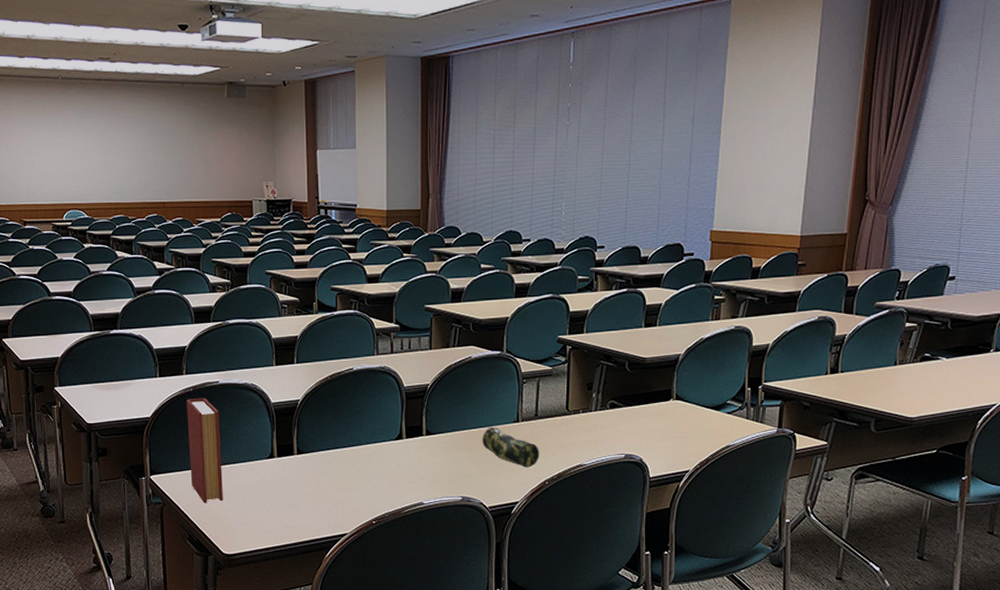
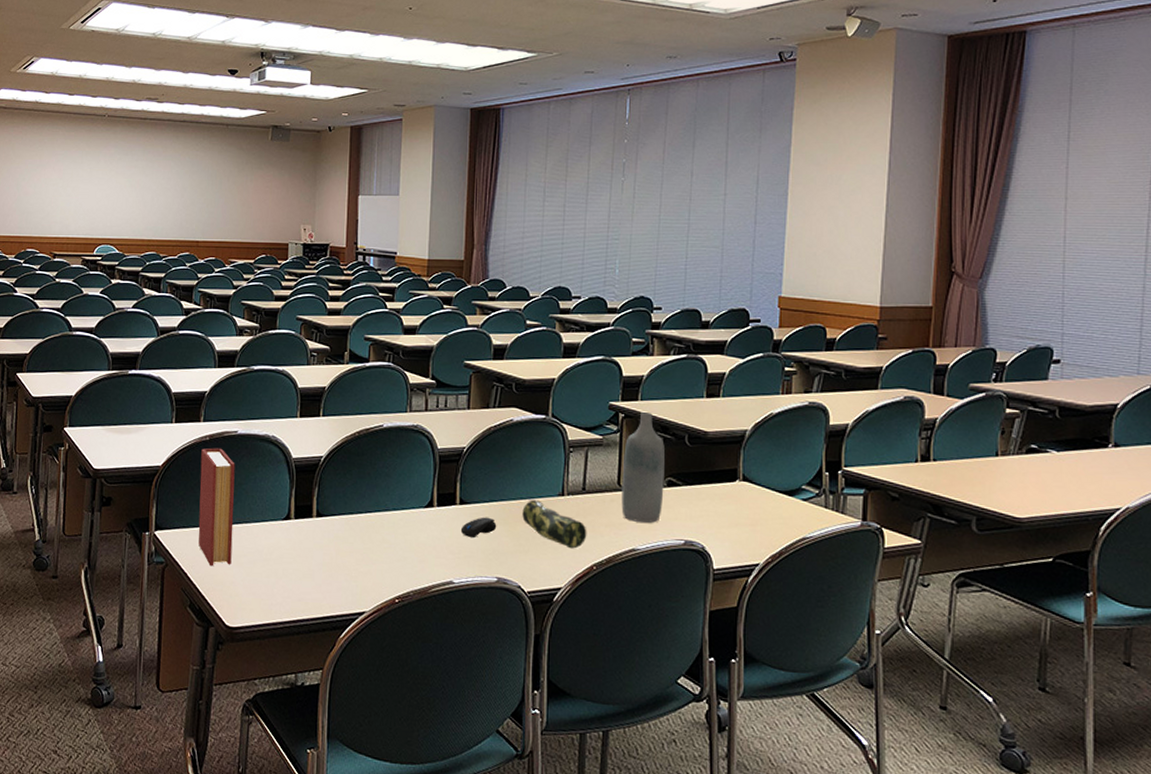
computer mouse: none [427,445,460,464] -> present [460,517,497,539]
bottle: none [570,343,607,441] -> present [621,411,665,523]

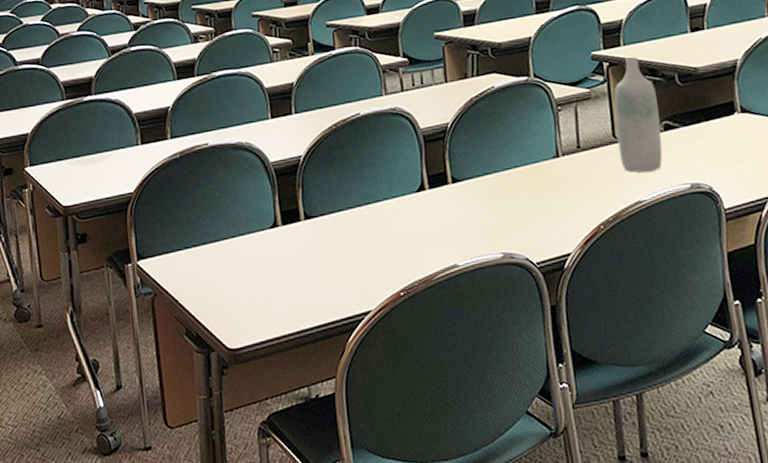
book: present [198,448,235,567] -> none [173,163,223,289]
computer mouse: present [460,517,497,539] -> none [457,191,495,217]
pencil case: present [522,499,587,549] -> none [518,166,590,211]

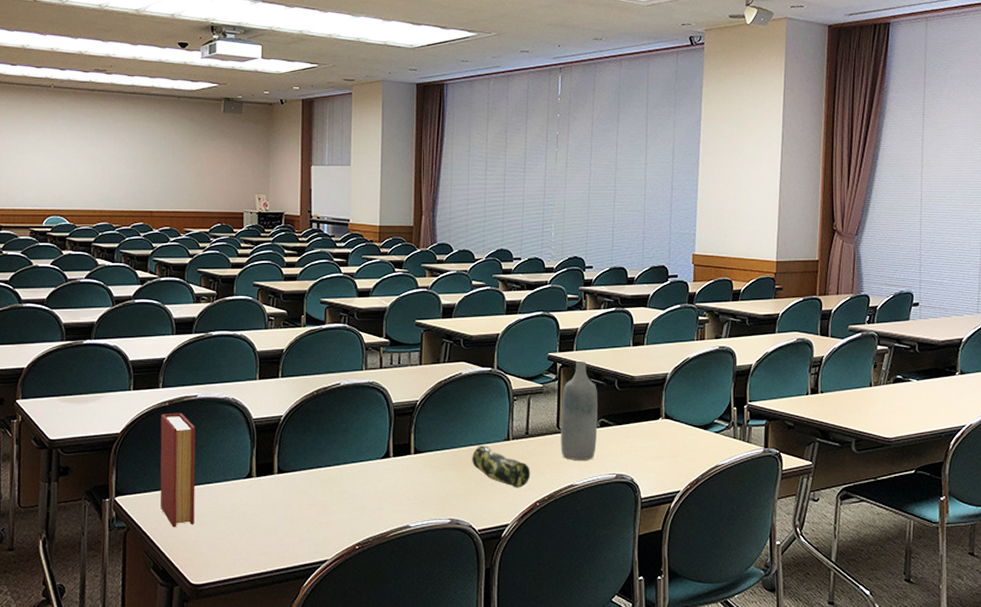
book: none [173,163,223,289] -> present [160,413,196,528]
pencil case: none [518,166,590,211] -> present [472,446,531,488]

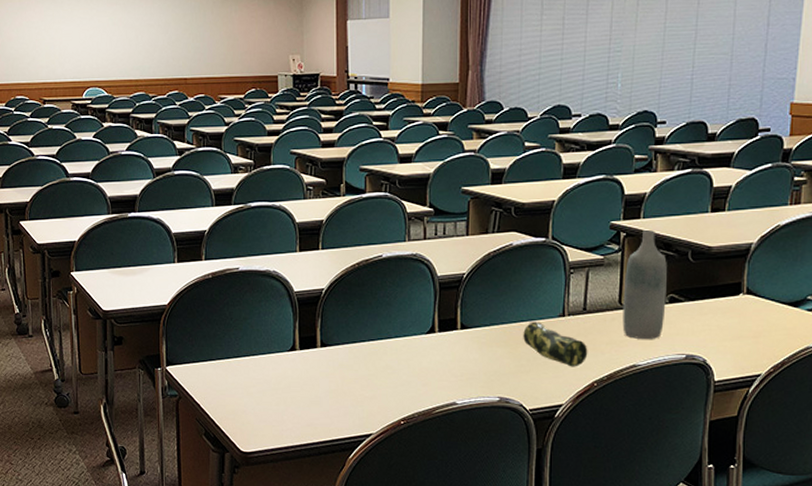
book: present [160,413,196,528] -> none [205,285,242,397]

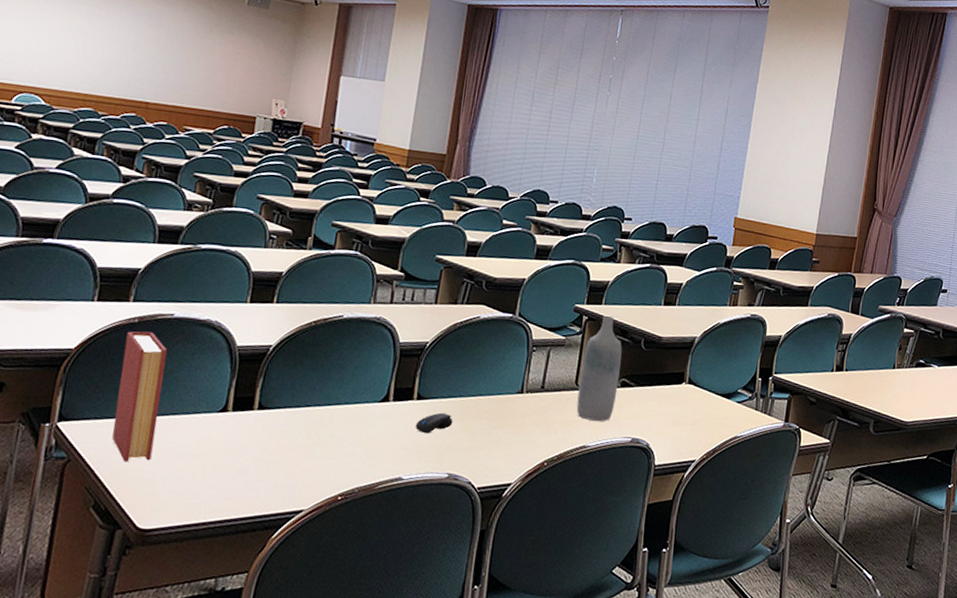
book: none [205,285,242,397] -> present [112,331,168,462]
computer mouse: none [462,340,498,361] -> present [415,412,453,434]
pencil case: present [523,322,588,367] -> none [479,396,542,446]

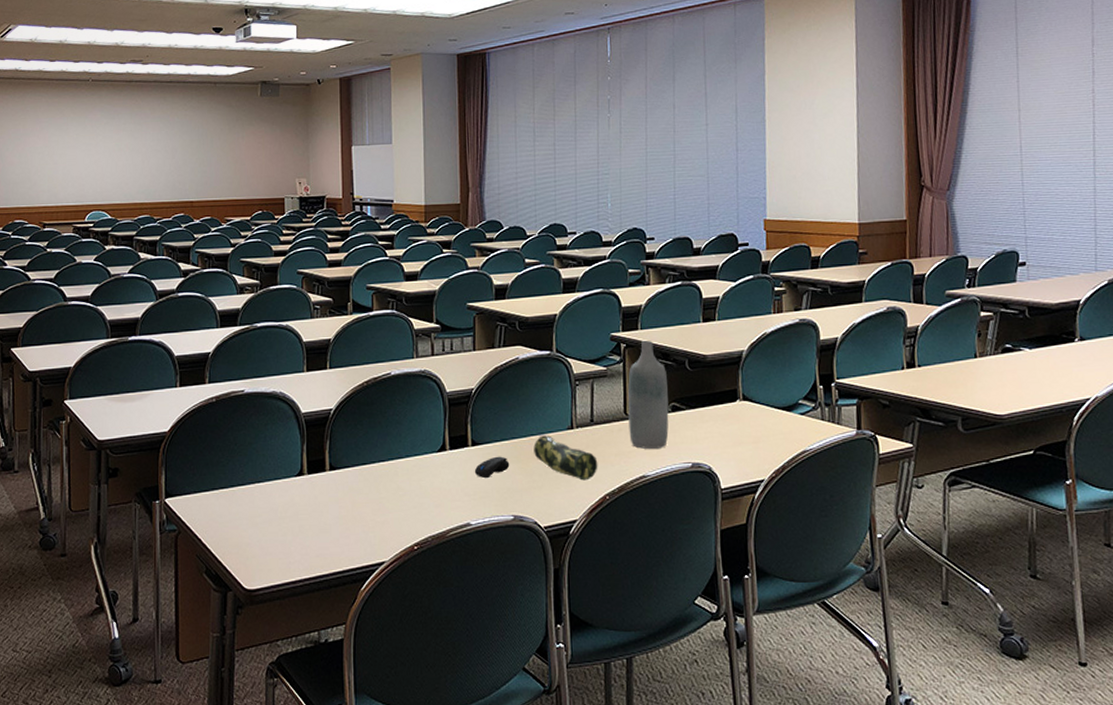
book: present [112,331,168,462] -> none [208,409,246,530]
pencil case: none [479,396,542,446] -> present [534,435,598,481]

